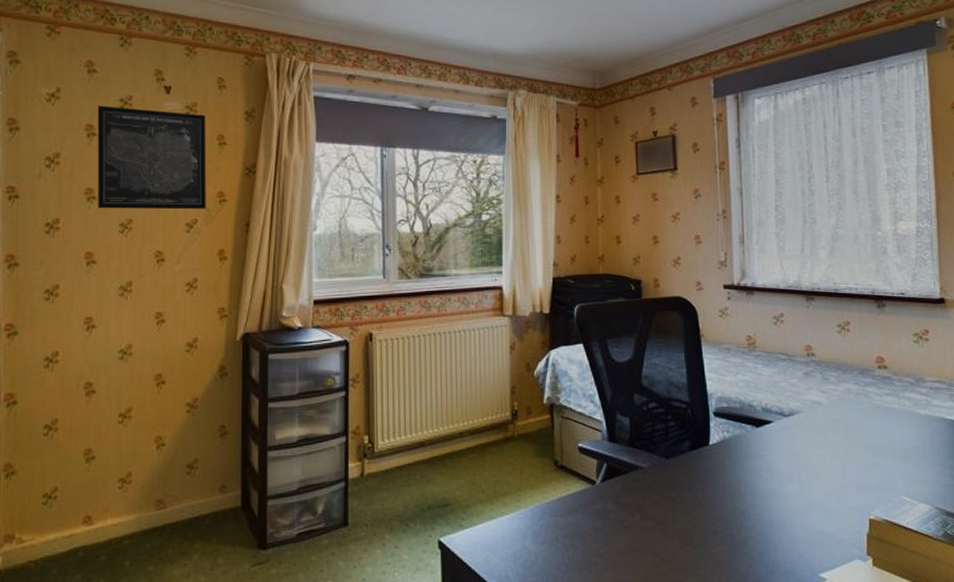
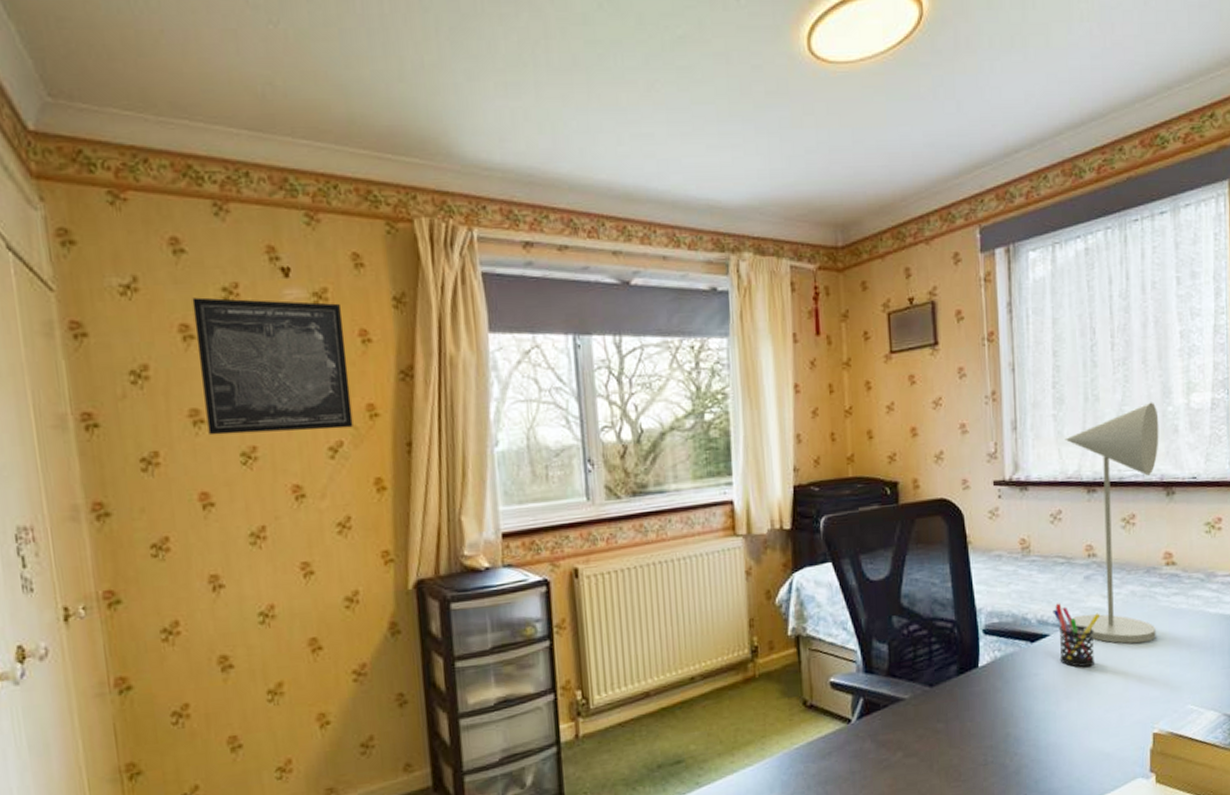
pen holder: none [776,394,819,454] -> present [1053,603,1101,668]
desk lamp: none [786,227,870,436] -> present [1065,402,1159,644]

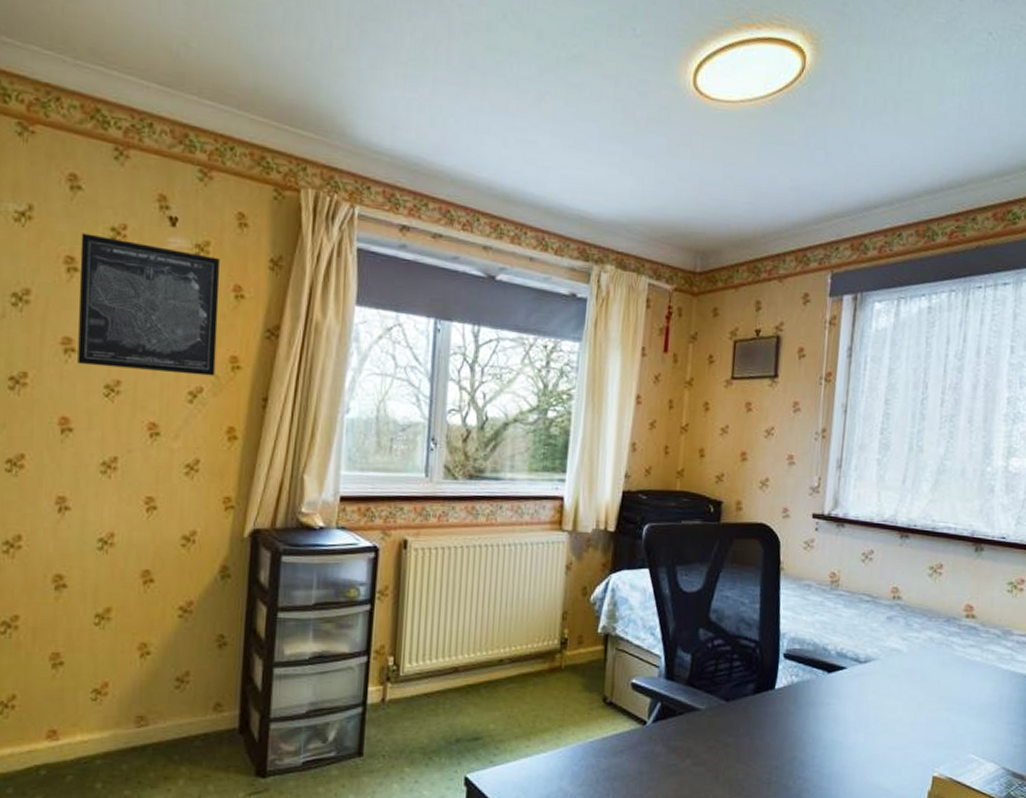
pen holder: present [1053,603,1101,668] -> none [852,638,898,704]
desk lamp: present [1065,402,1159,644] -> none [866,460,977,688]

